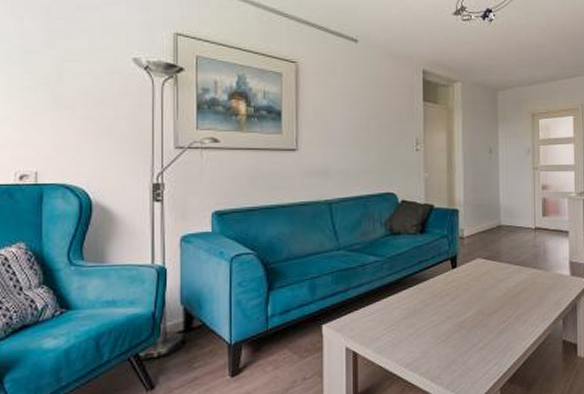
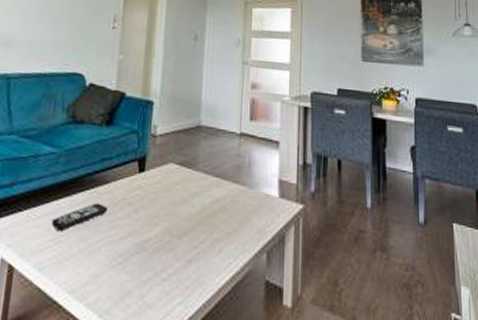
remote control: none [384,296,429,322] -> present [51,203,108,232]

